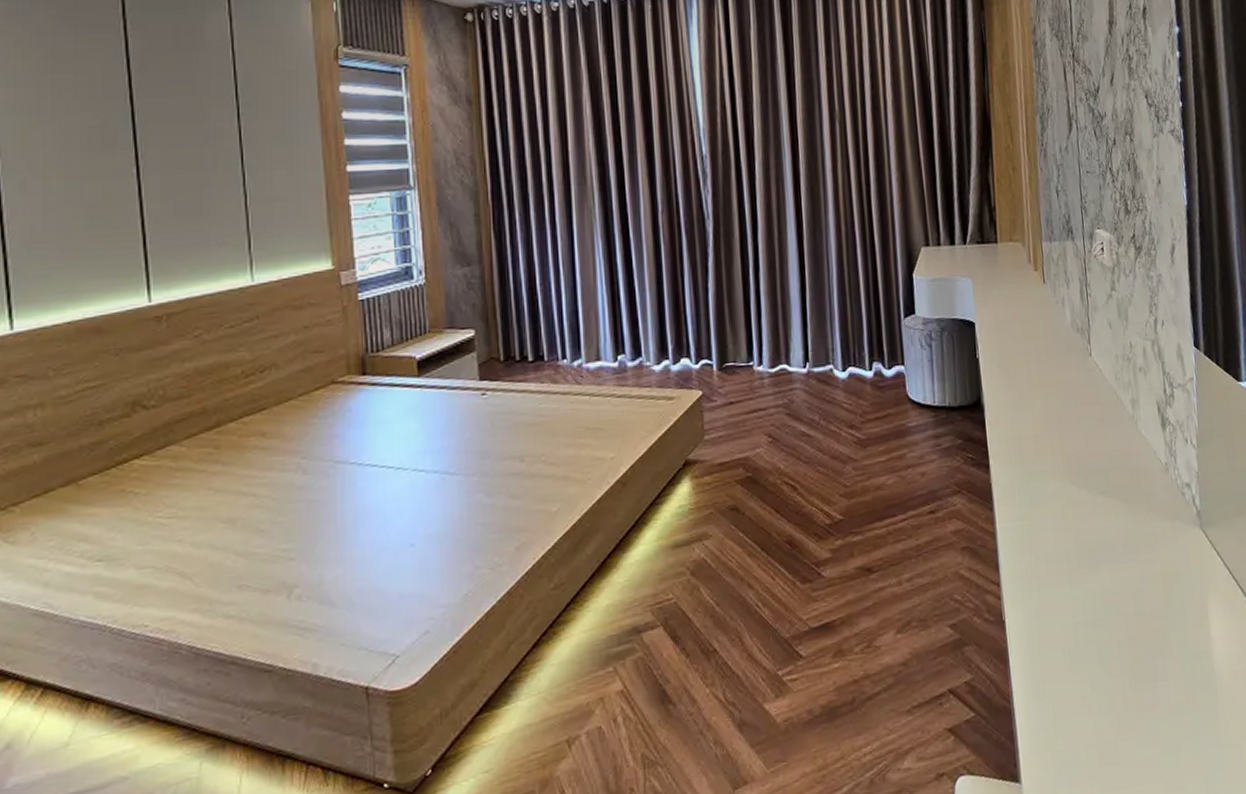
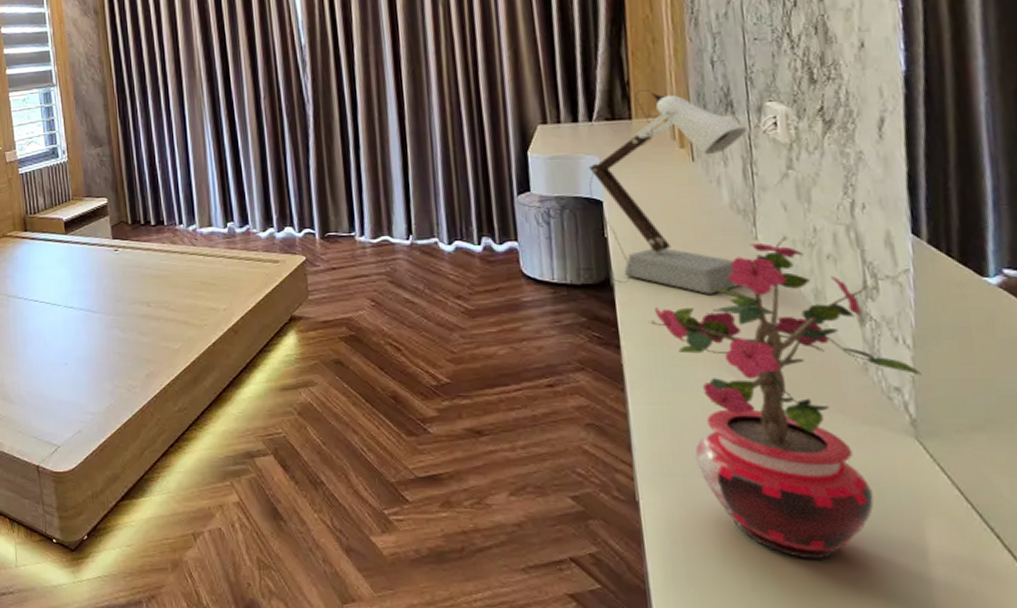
desk lamp: none [953,215,1083,409] -> present [576,89,748,294]
potted plant: none [1011,351,1203,653] -> present [648,235,922,560]

